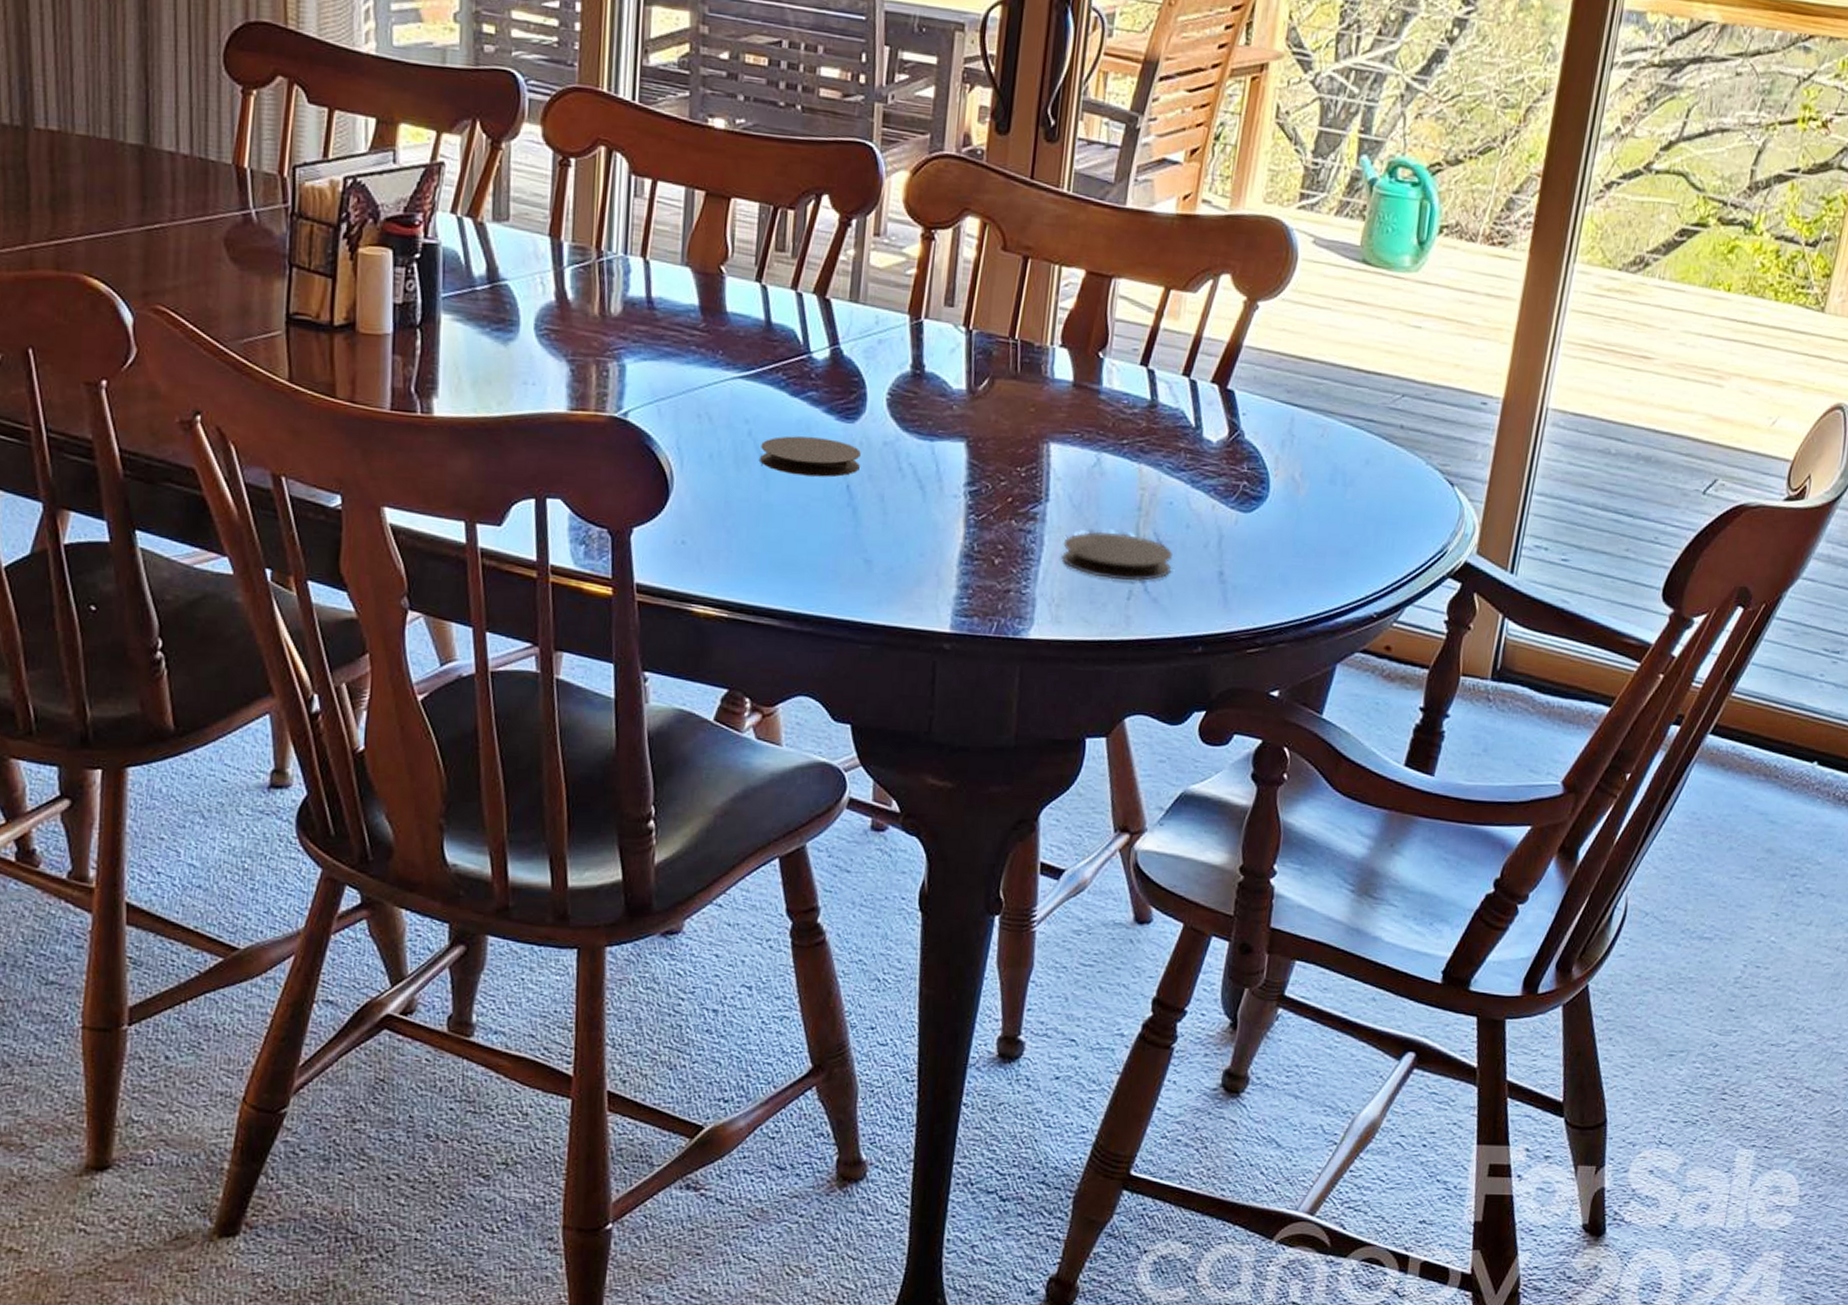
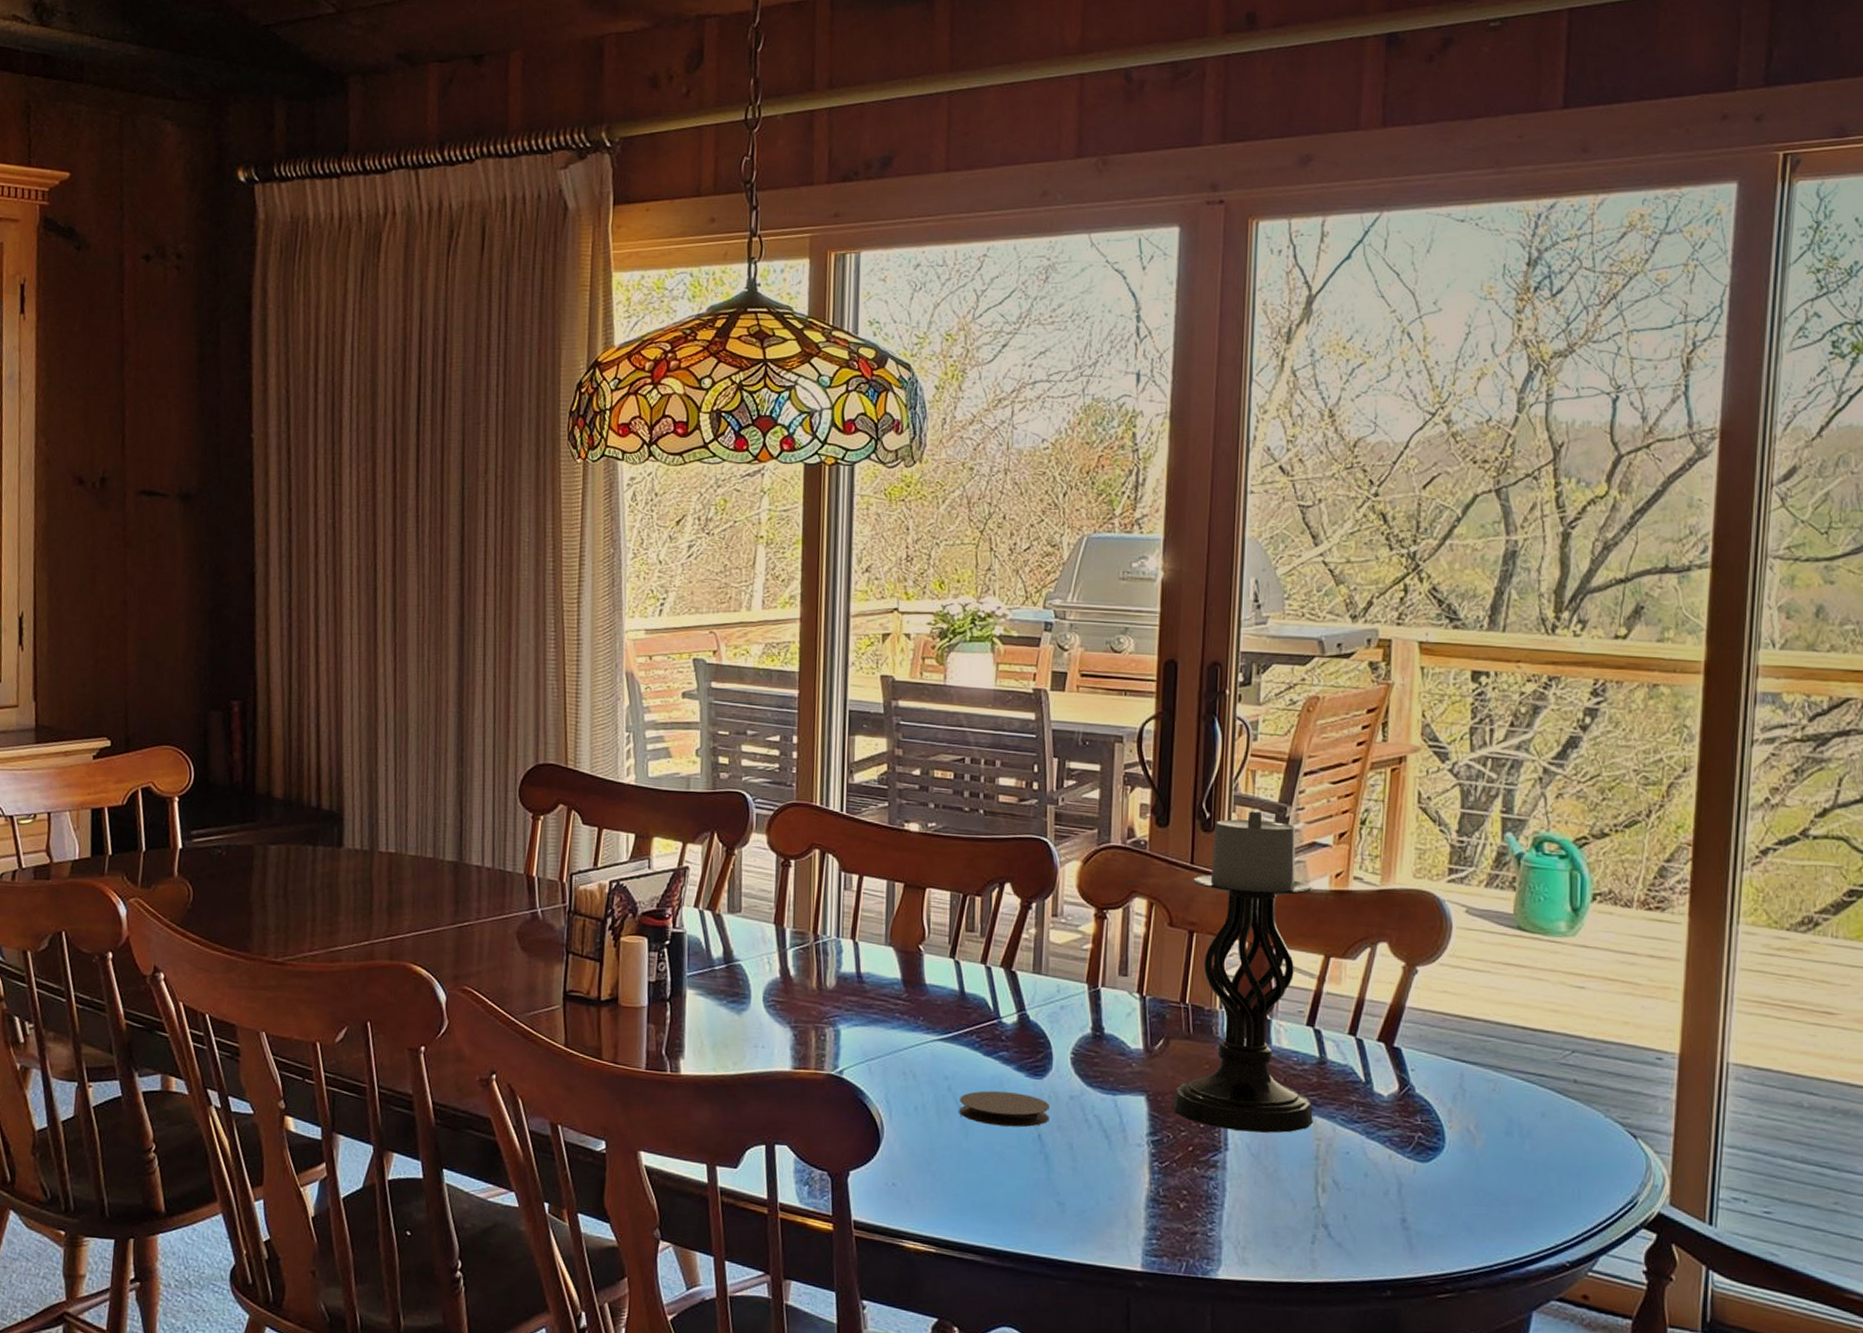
candle holder: none [993,119,1159,483] -> present [1172,811,1313,1133]
coaster: present [1062,531,1174,581] -> none [1244,1178,1354,1226]

